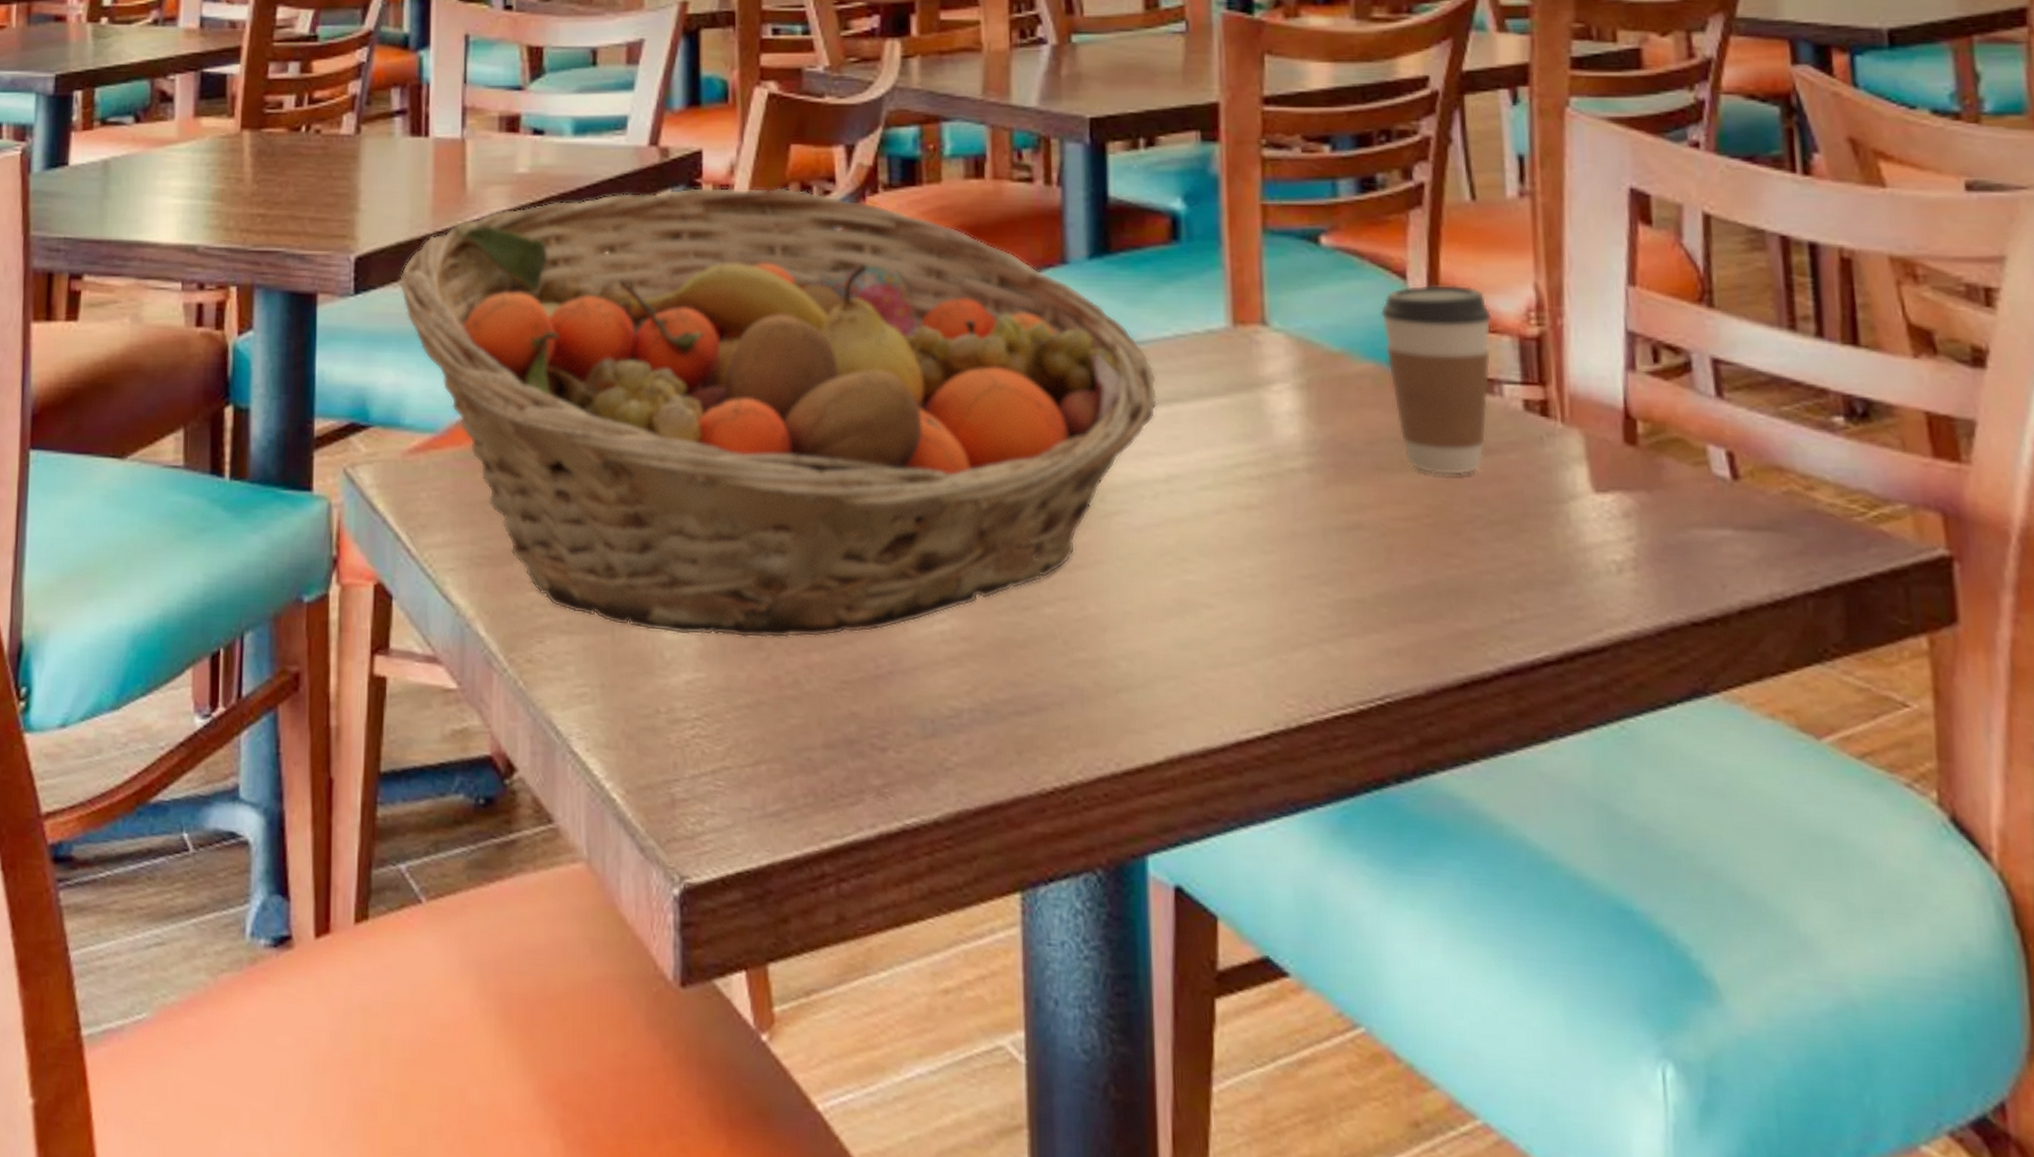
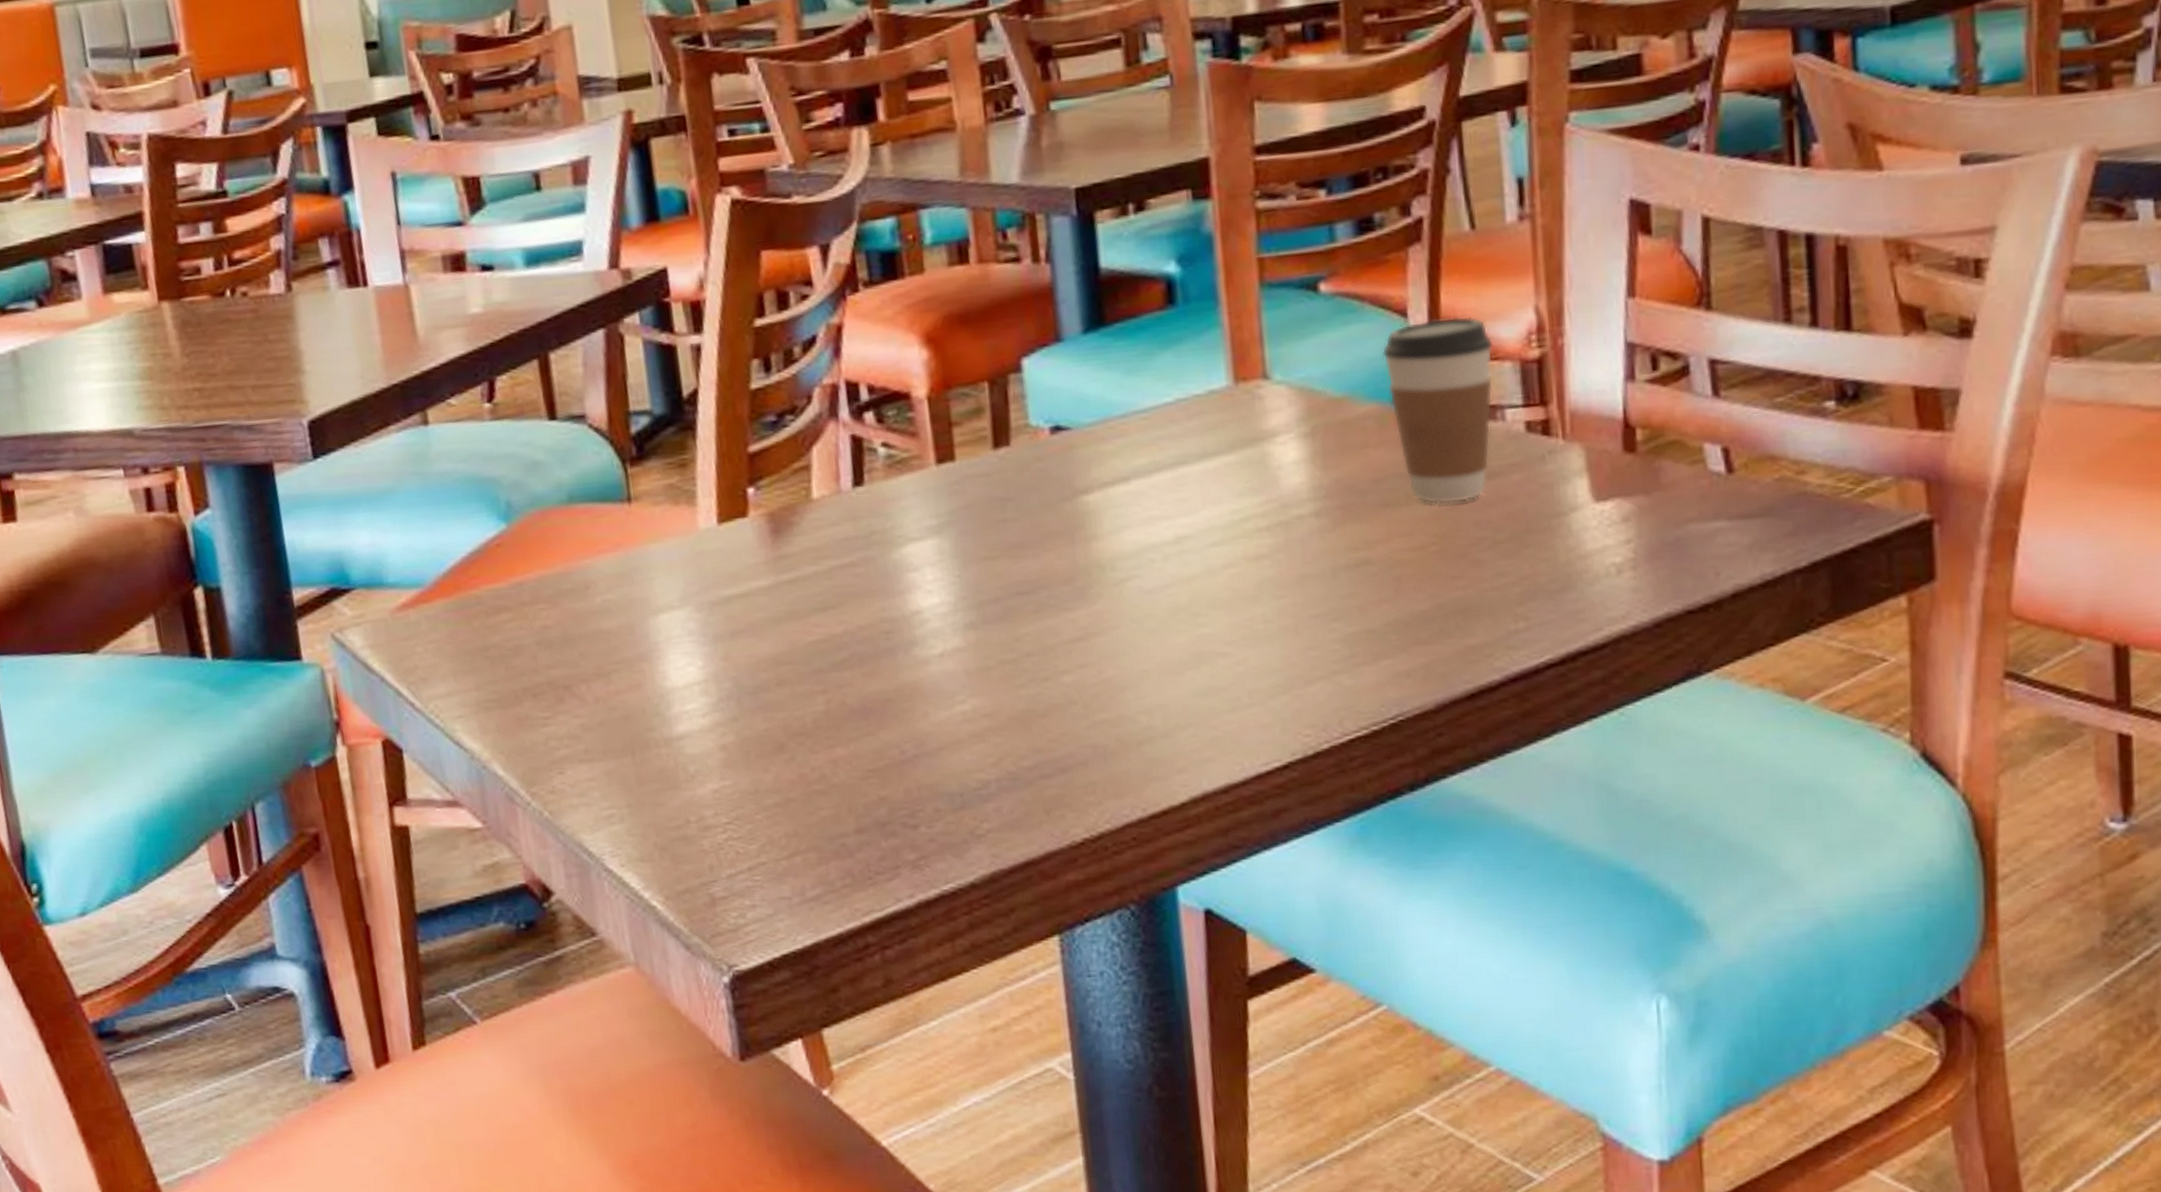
fruit basket: present [398,187,1157,639] -> none [359,297,1163,748]

